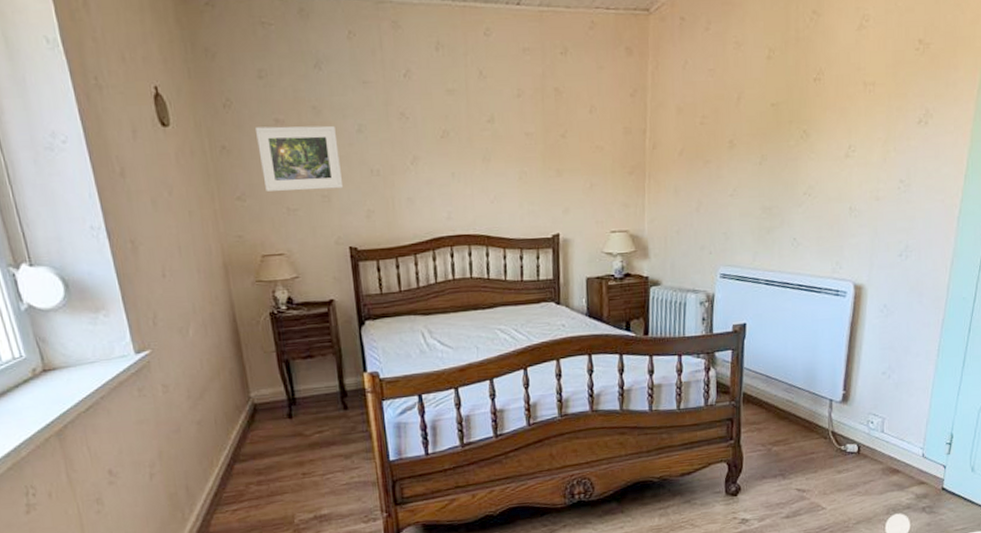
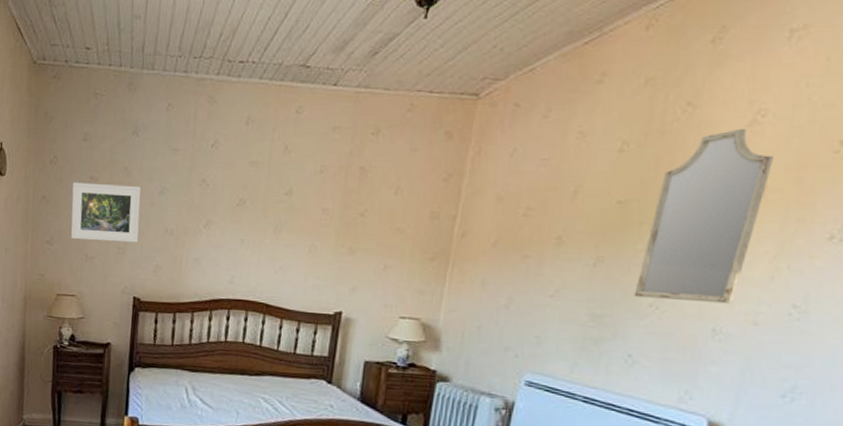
home mirror: none [792,32,877,188] -> present [634,128,773,304]

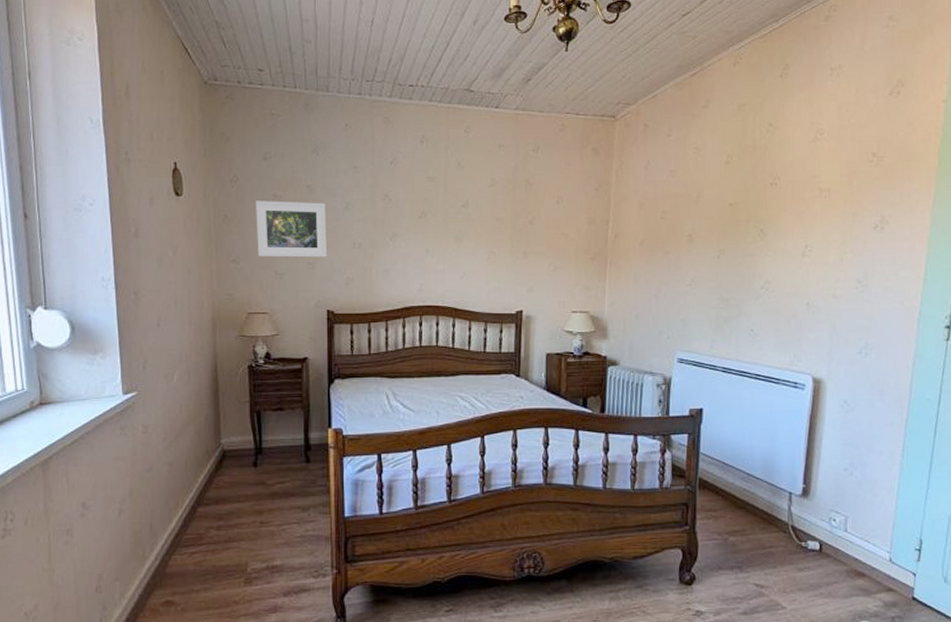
home mirror: present [634,128,773,304] -> none [749,144,832,283]

